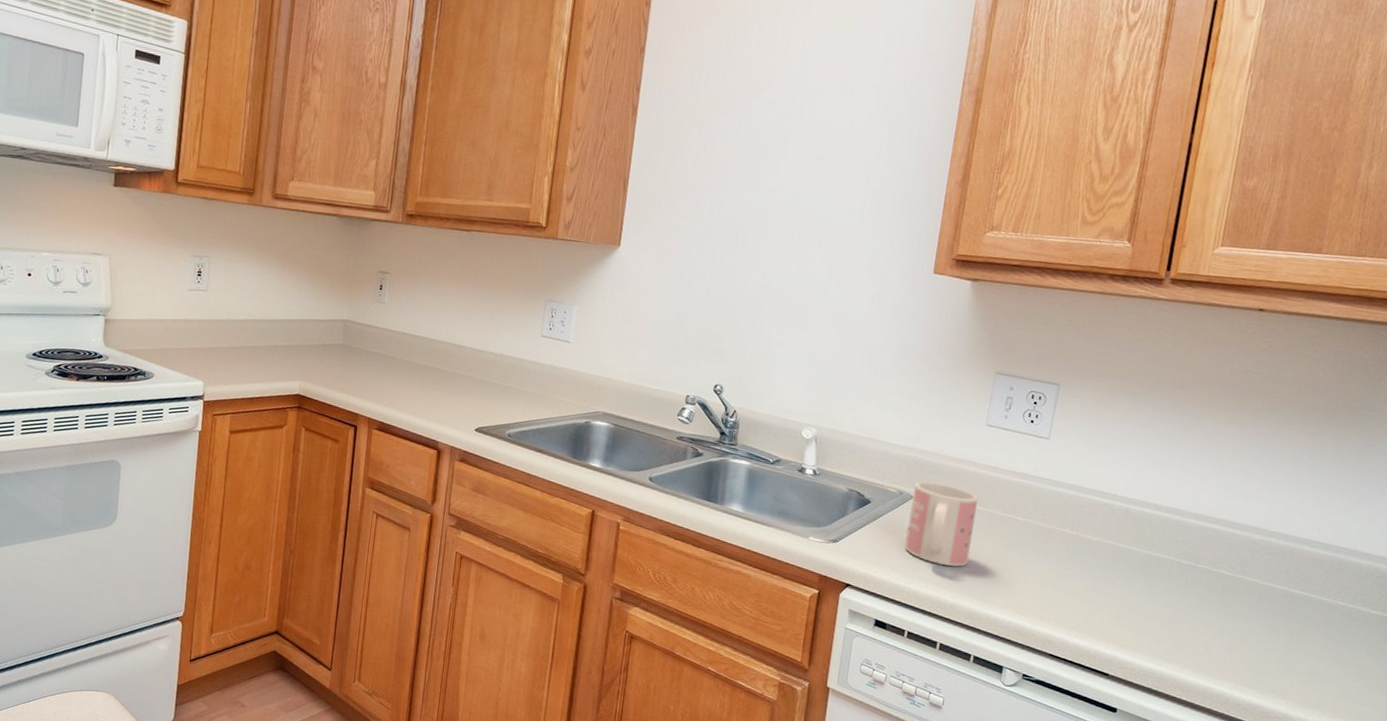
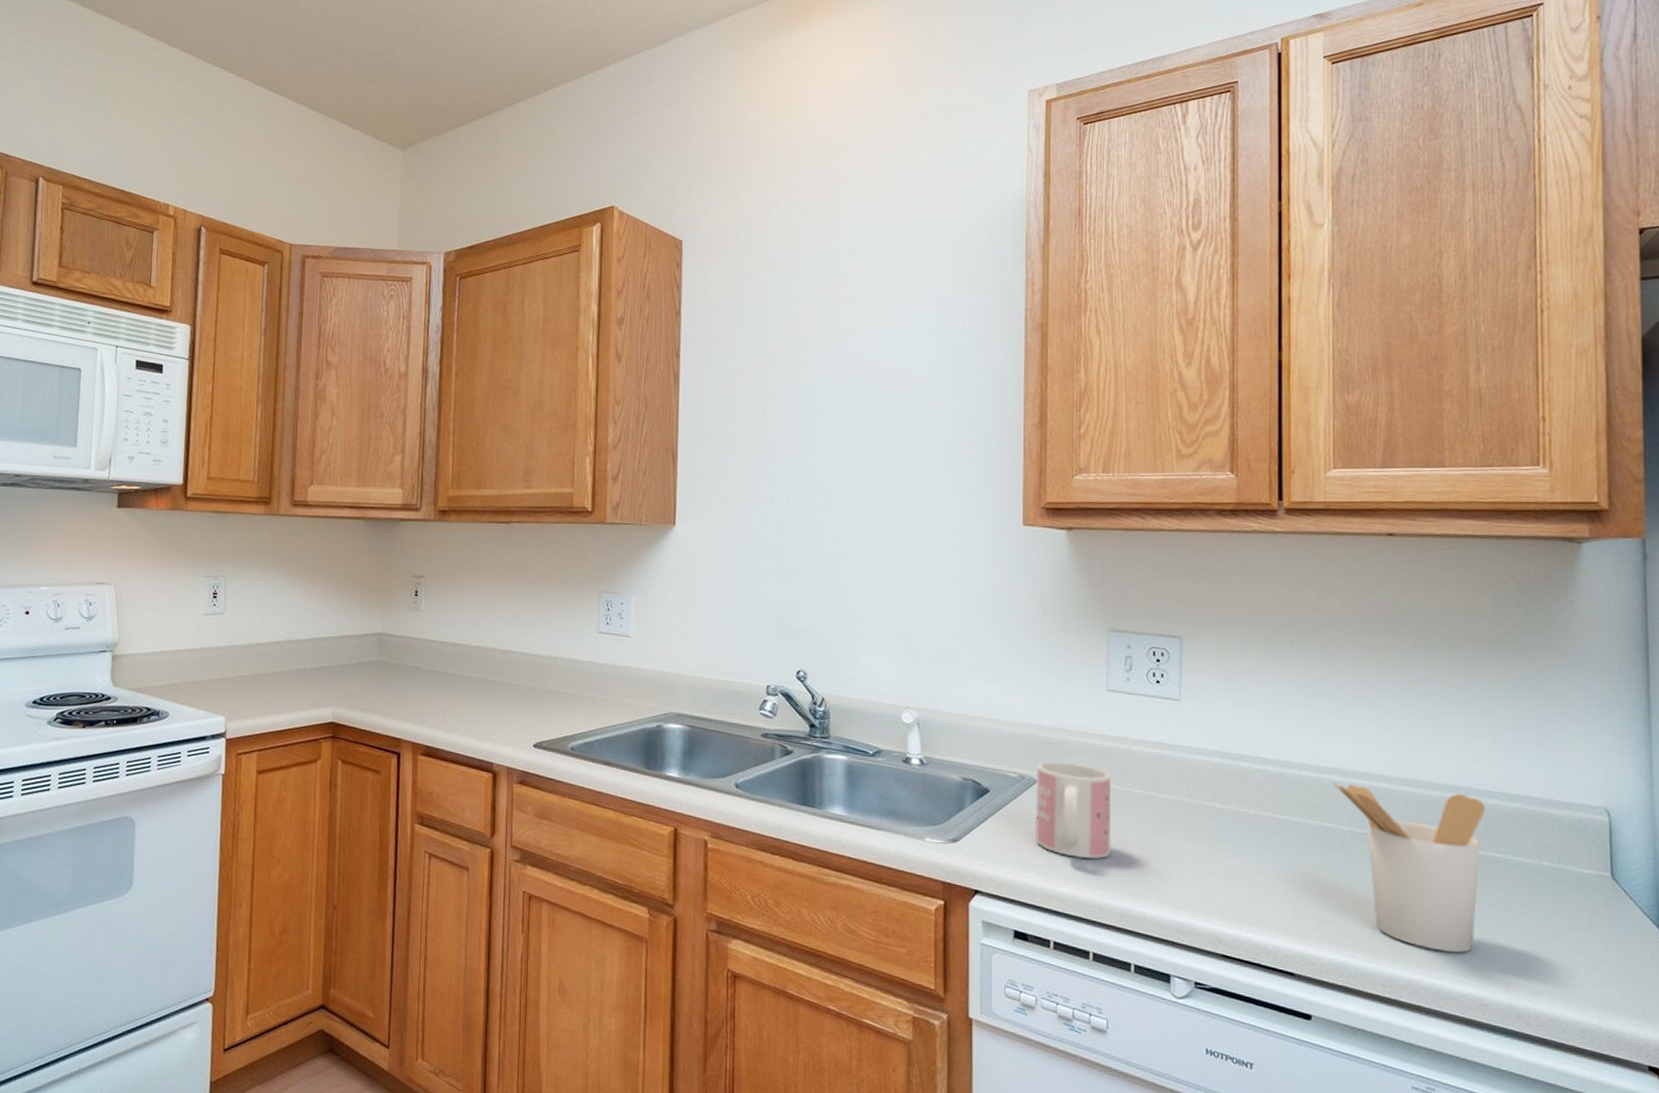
utensil holder: none [1169,518,1298,670] -> present [1332,780,1485,954]

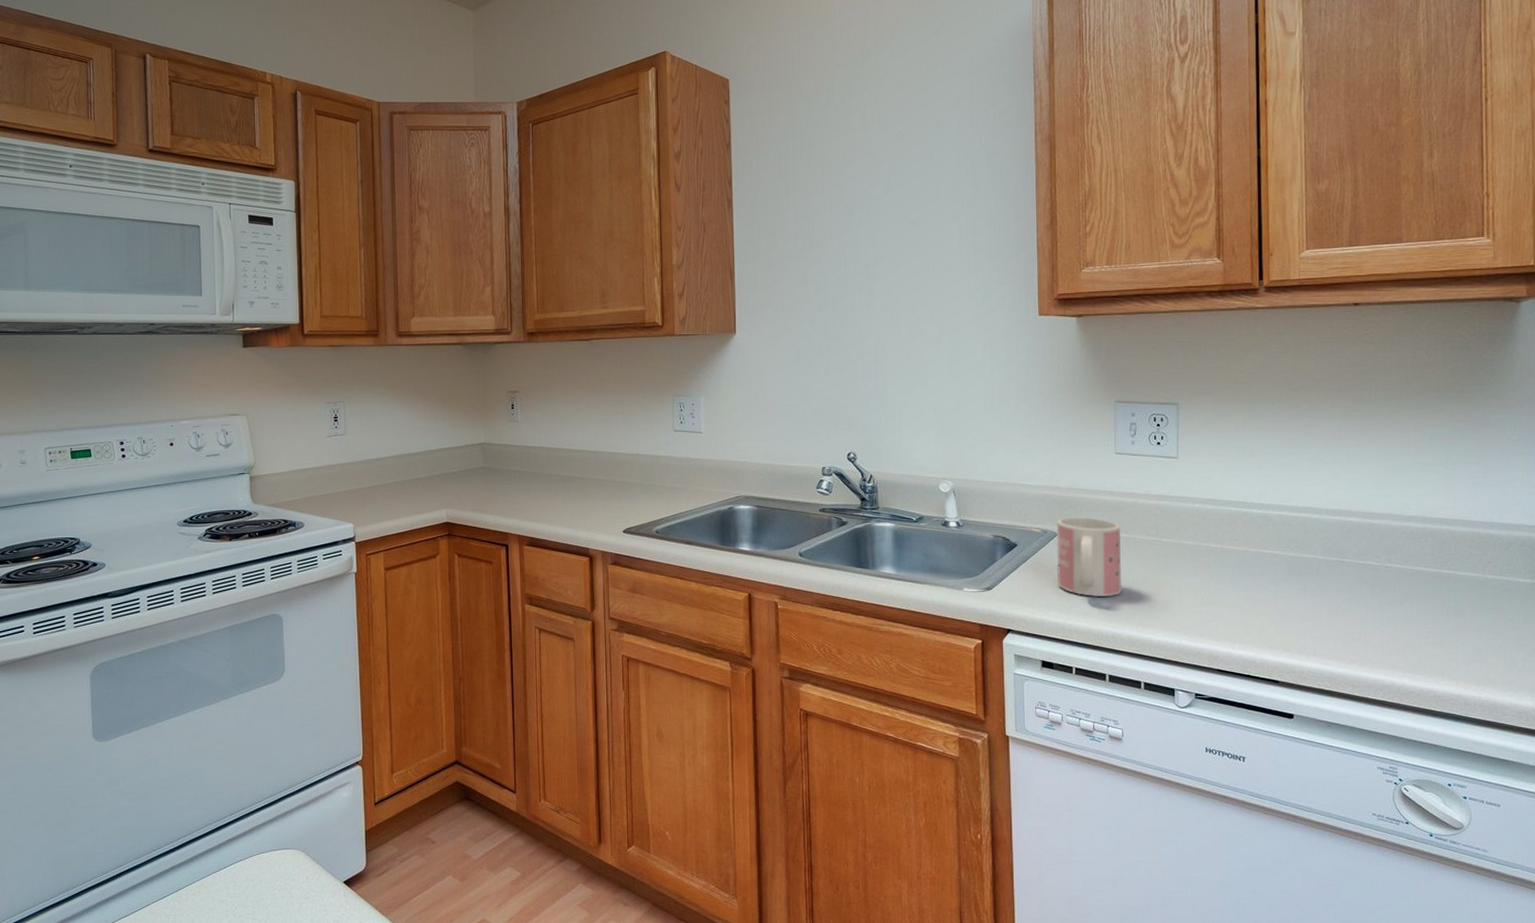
utensil holder: present [1332,780,1485,954] -> none [1308,518,1438,656]

